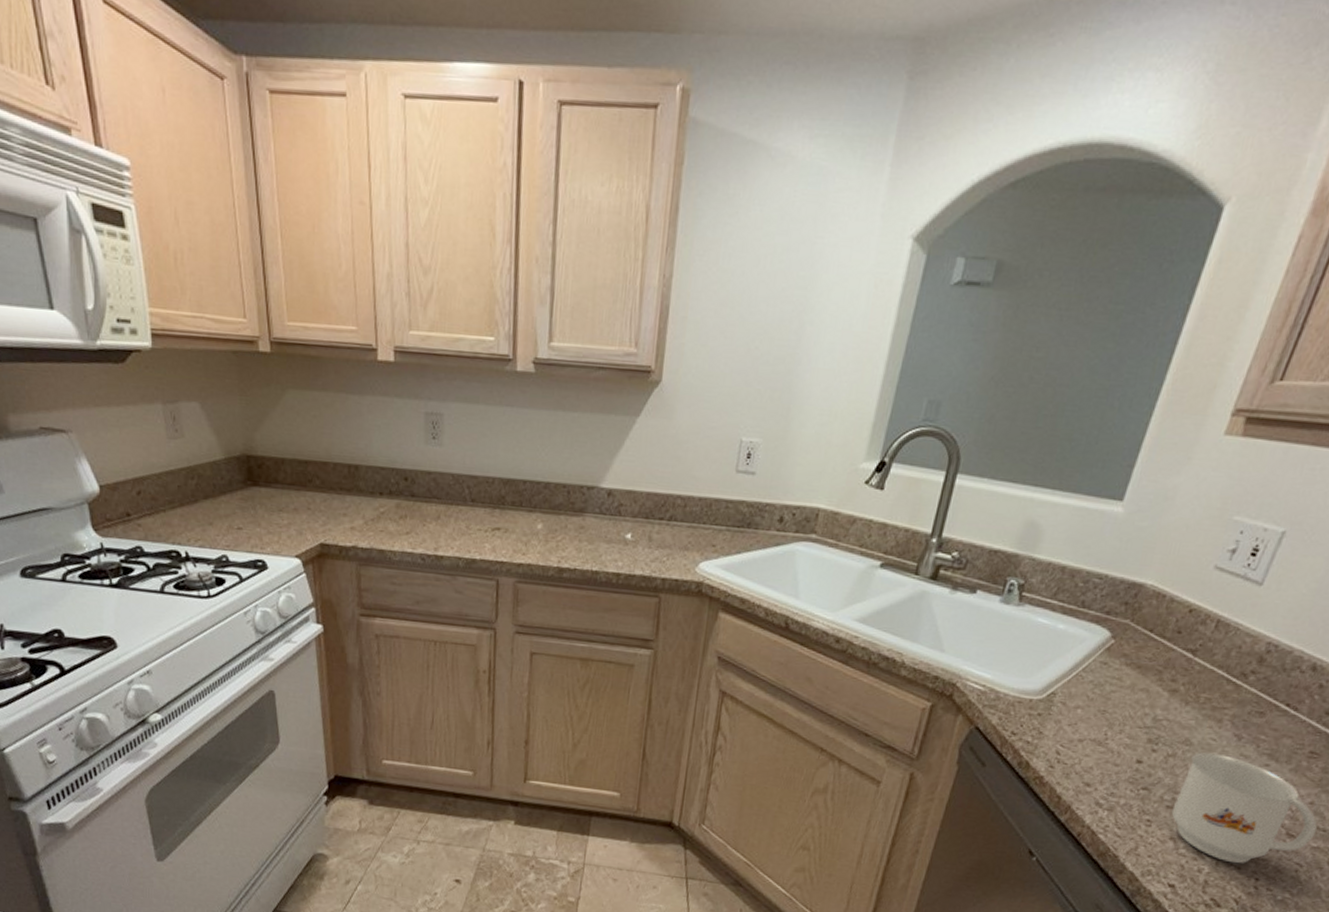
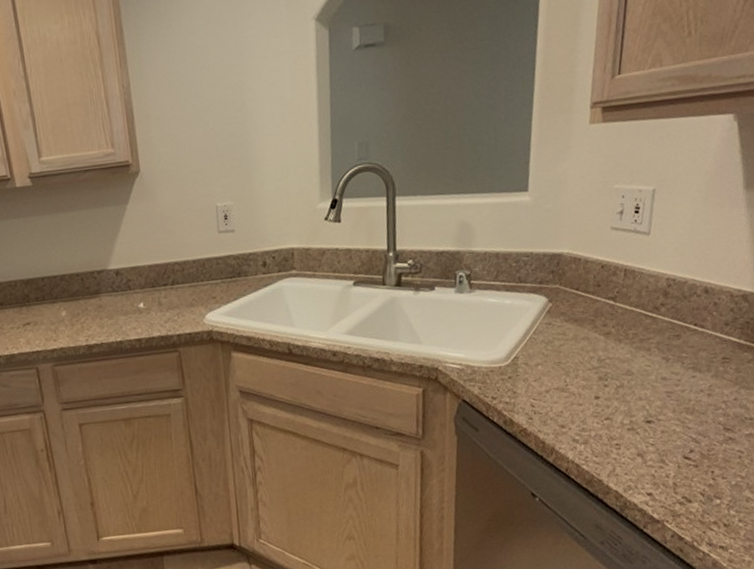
mug: present [1171,752,1317,864] -> none [632,376,745,464]

